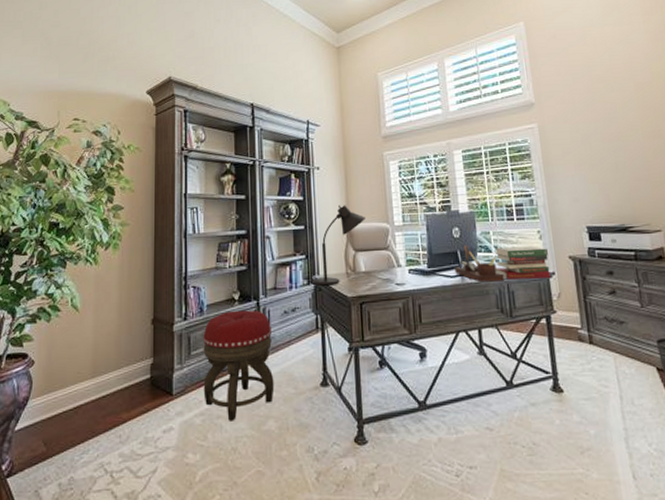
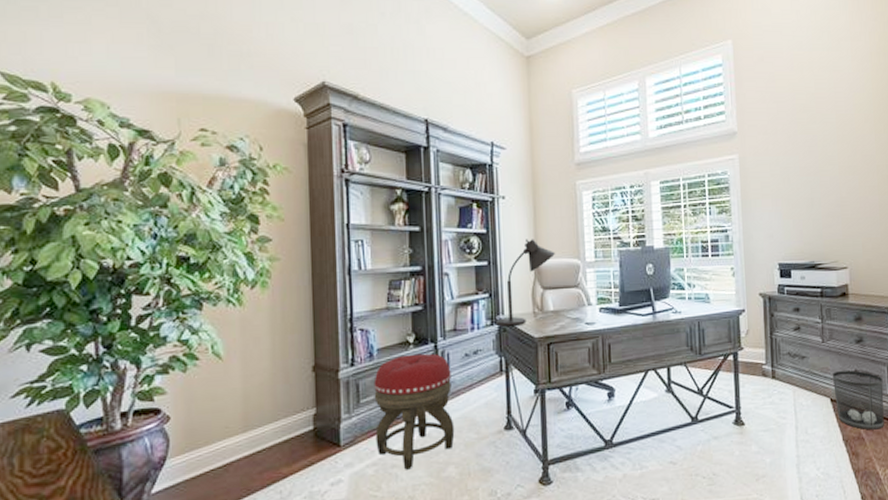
desk organizer: present [455,245,505,283] -> none [647,282,697,321]
books: present [495,246,551,280] -> none [687,283,741,318]

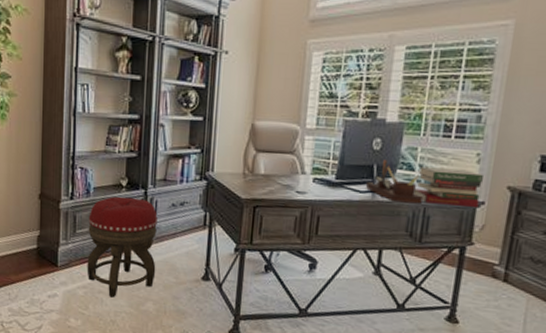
desk lamp: present [496,239,556,328] -> none [205,98,275,186]
desk organizer: none [647,282,697,321] -> present [366,159,424,204]
books: none [687,283,741,318] -> present [413,166,483,209]

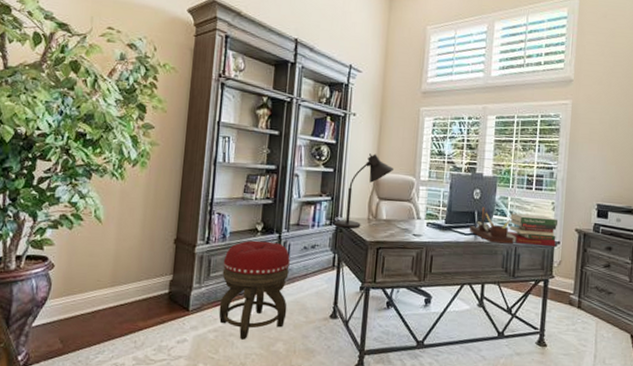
desk lamp: none [205,98,275,186] -> present [334,153,395,230]

